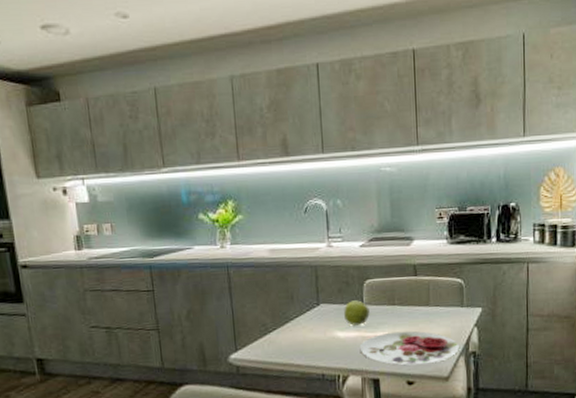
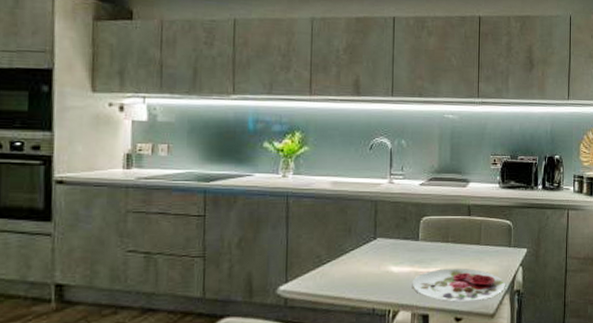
apple: present [343,300,370,326] -> none [398,236,424,261]

